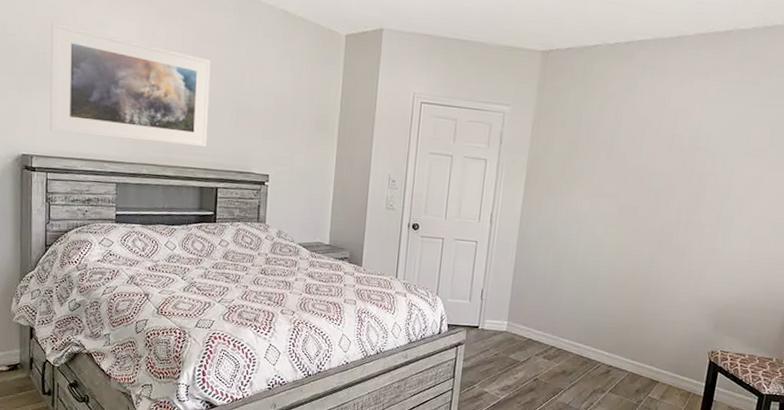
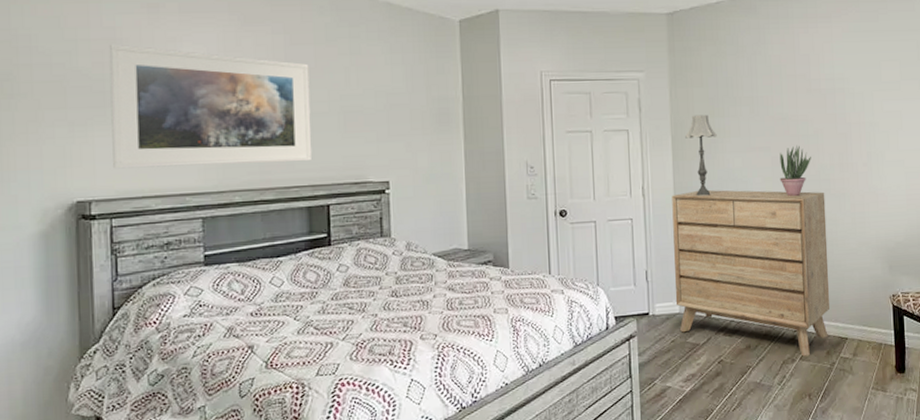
dresser: none [503,225,666,390] -> present [672,190,830,357]
table lamp: none [539,154,571,232] -> present [685,114,717,196]
potted plant: none [623,197,659,246] -> present [779,145,811,197]

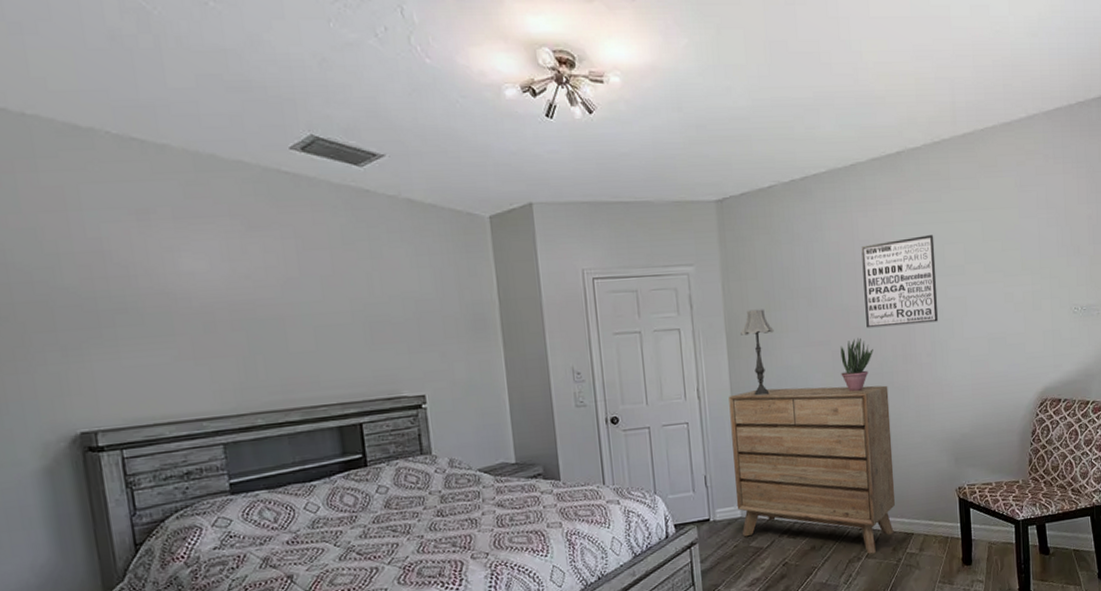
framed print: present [108,44,313,169] -> none [96,256,339,396]
wall art: none [802,52,875,137] -> present [861,235,939,328]

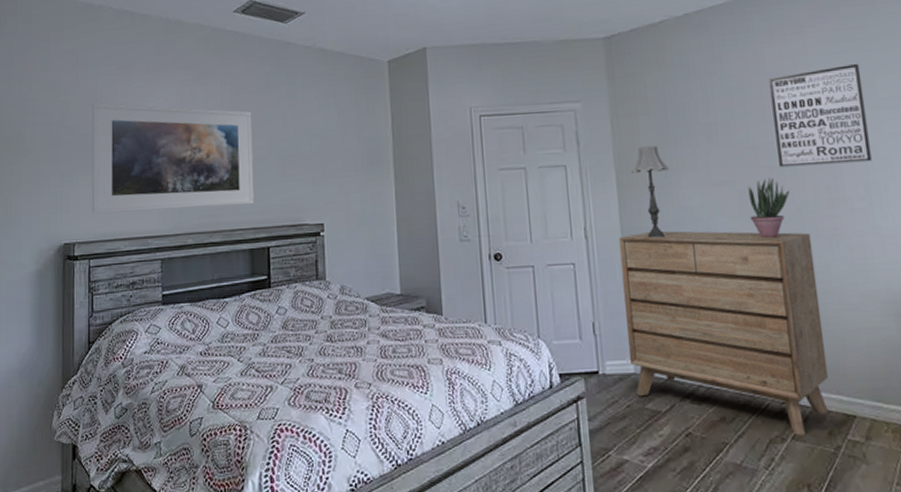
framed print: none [96,256,339,396] -> present [92,102,255,214]

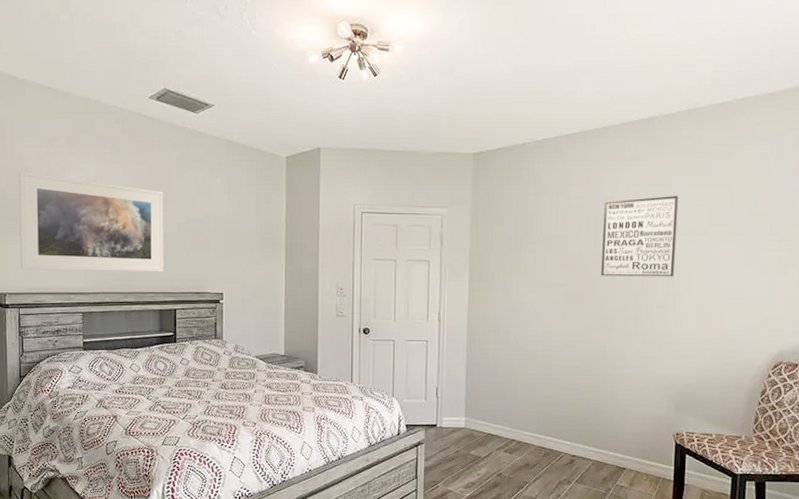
dresser: present [619,231,829,436] -> none [461,320,616,480]
table lamp: present [631,145,669,238] -> none [482,250,513,325]
potted plant: present [748,177,790,239] -> none [571,283,605,333]

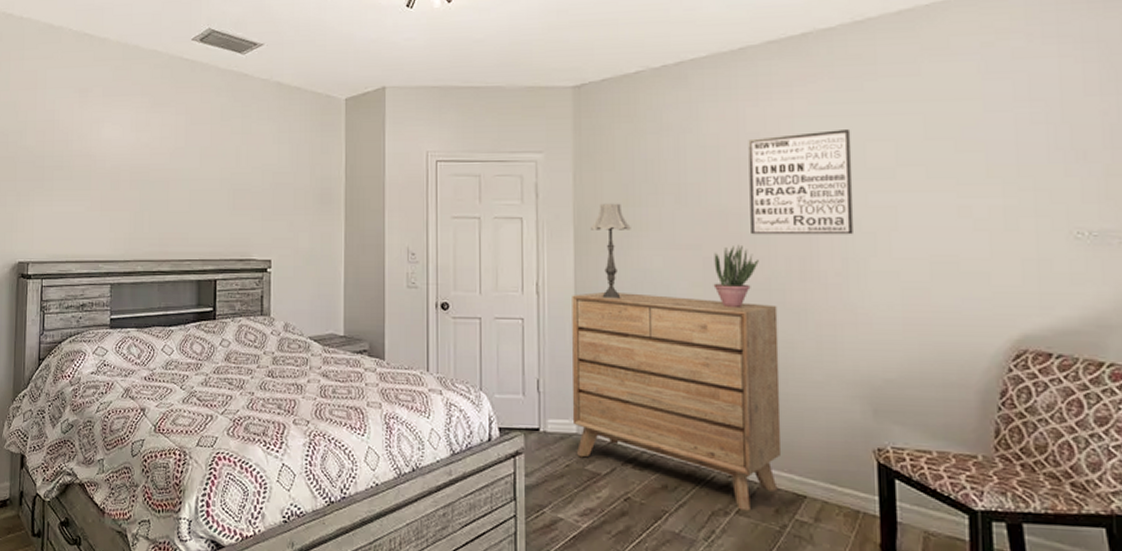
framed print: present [18,171,164,273] -> none [46,125,205,236]
dresser: none [461,320,616,480] -> present [572,292,781,511]
table lamp: none [482,250,513,325] -> present [591,203,631,299]
potted plant: none [571,283,605,333] -> present [713,244,759,309]

